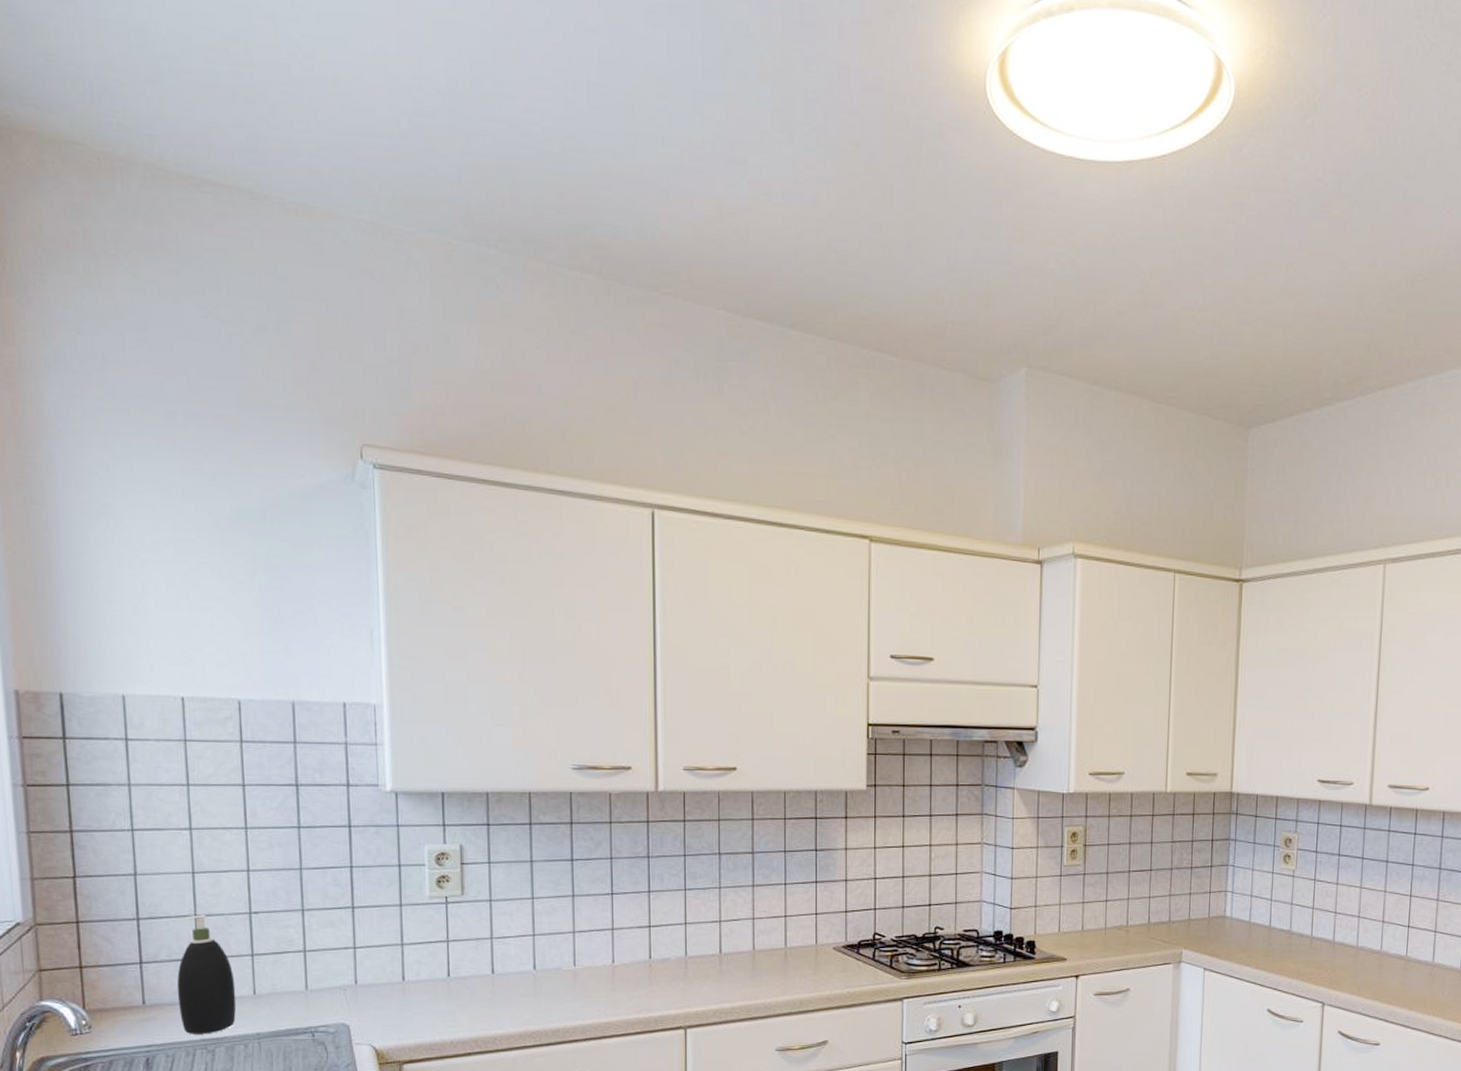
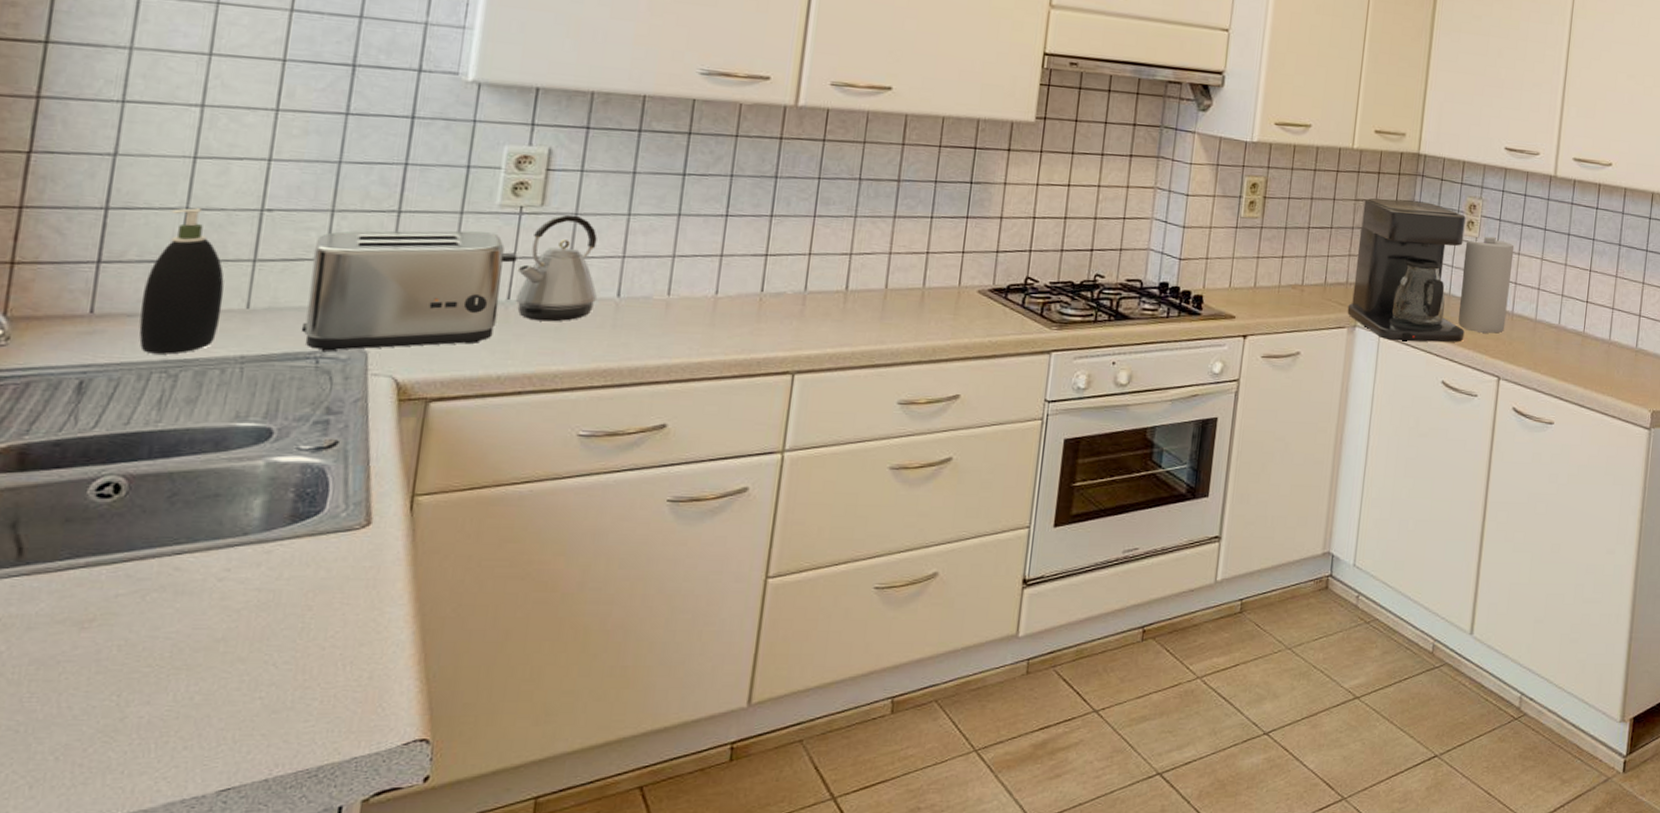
toaster: none [294,920,450,1026] -> present [301,230,517,352]
kettle: none [451,901,518,994] -> present [515,214,598,322]
coffee maker: none [1172,838,1287,974] -> present [1347,198,1466,343]
paper towel holder: none [1280,868,1332,962] -> present [1458,236,1515,333]

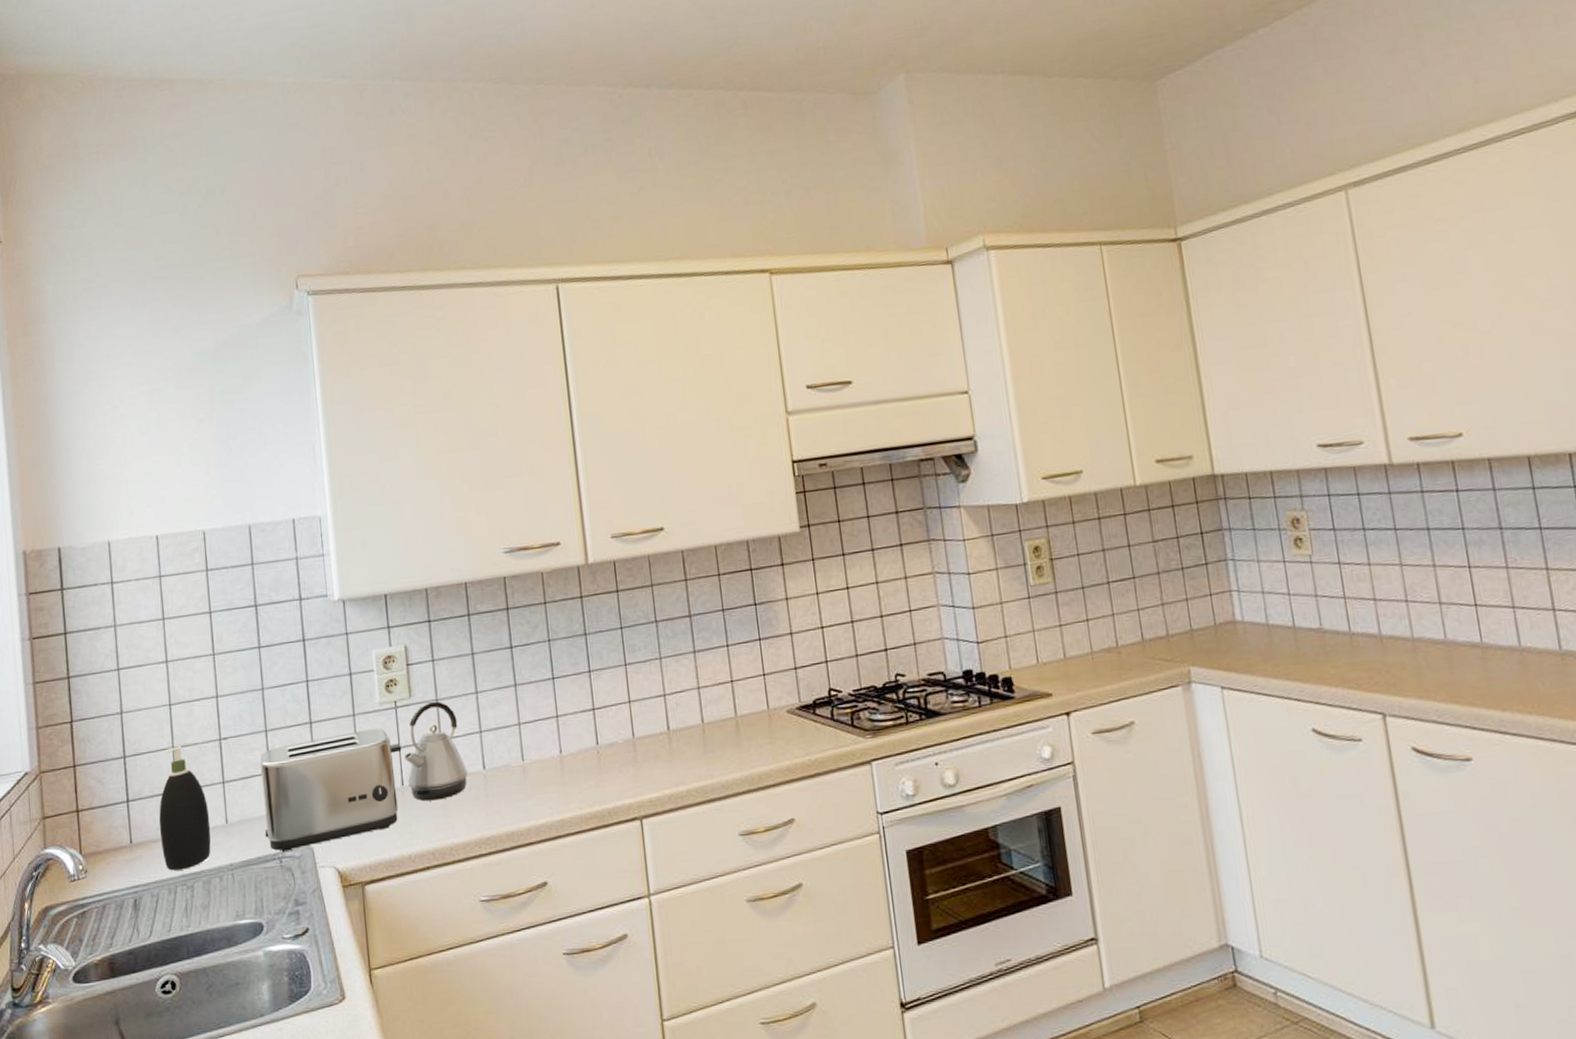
coffee maker: present [1347,198,1466,343] -> none [1163,526,1327,692]
paper towel holder: present [1458,236,1515,333] -> none [1298,550,1375,666]

